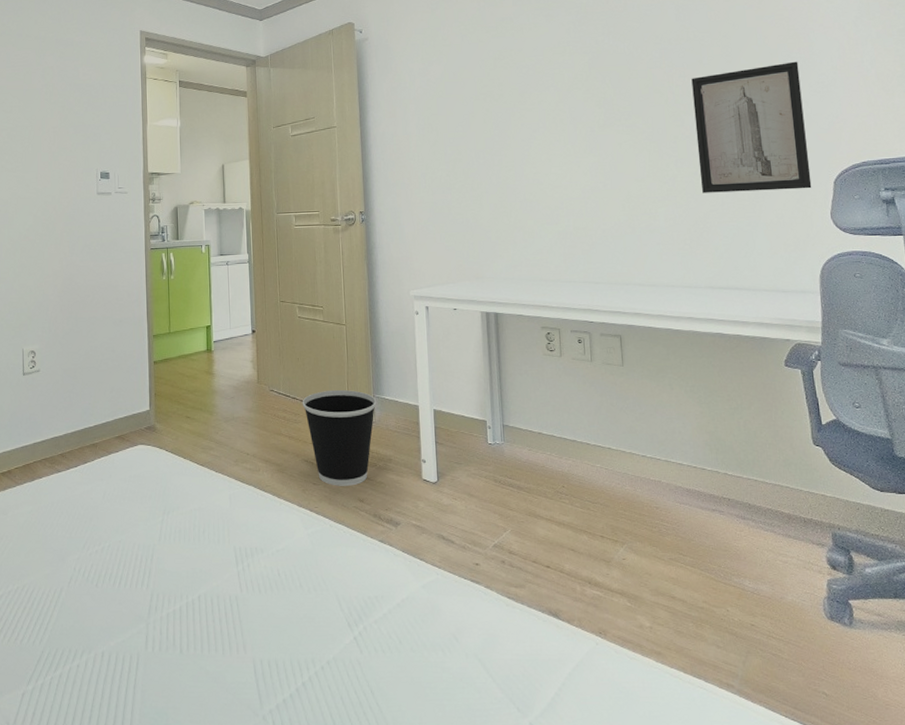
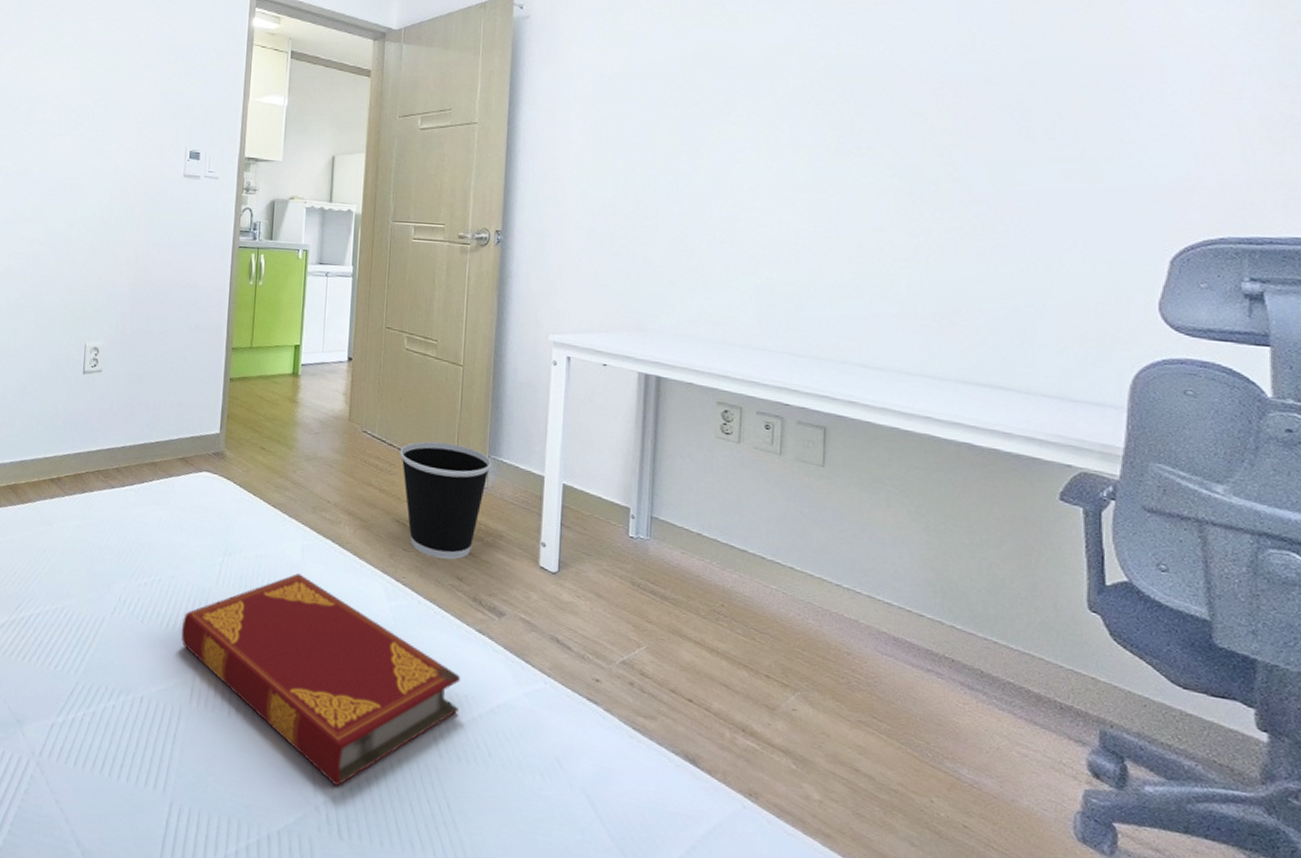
hardback book: none [132,519,371,696] -> present [181,573,460,787]
wall art: present [691,61,812,193] -> none [967,90,1138,267]

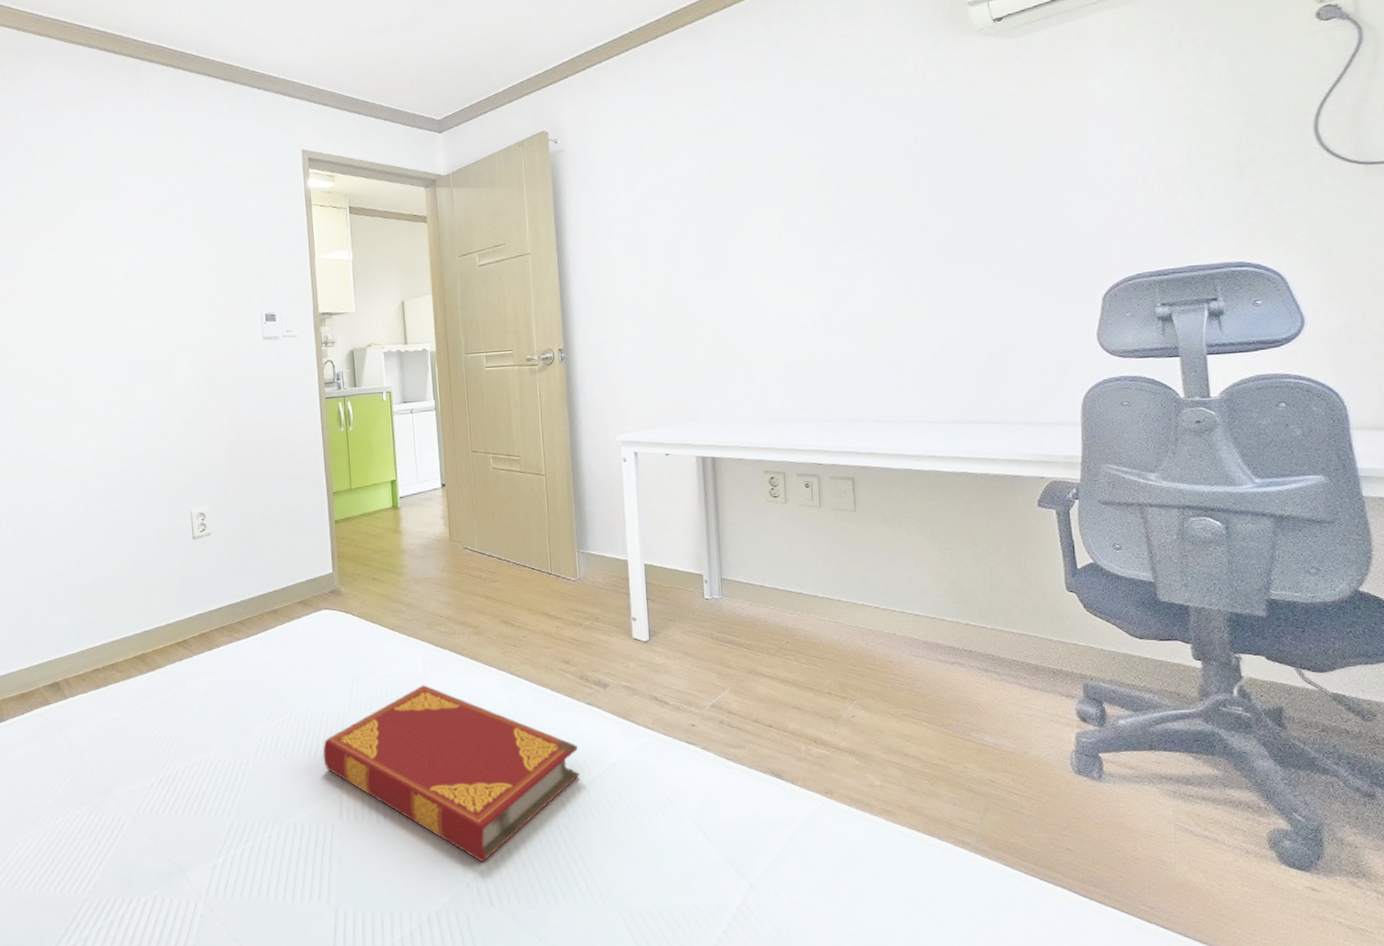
wastebasket: present [400,441,492,560] -> none [499,545,582,648]

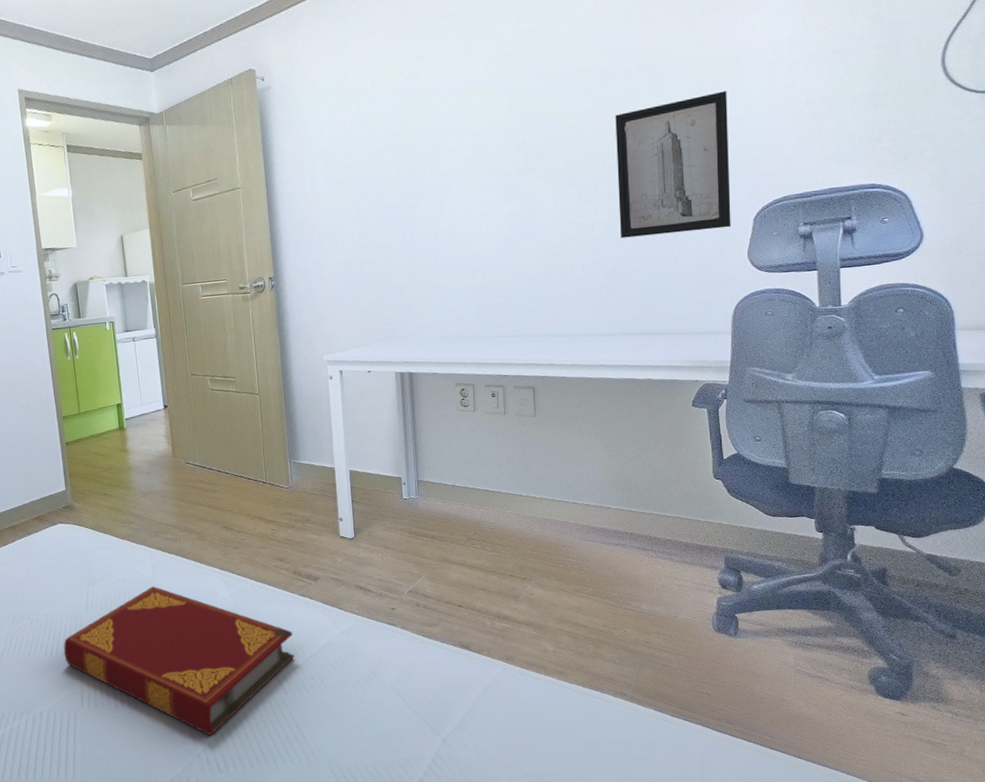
wall art: none [940,158,1077,316] -> present [615,90,731,238]

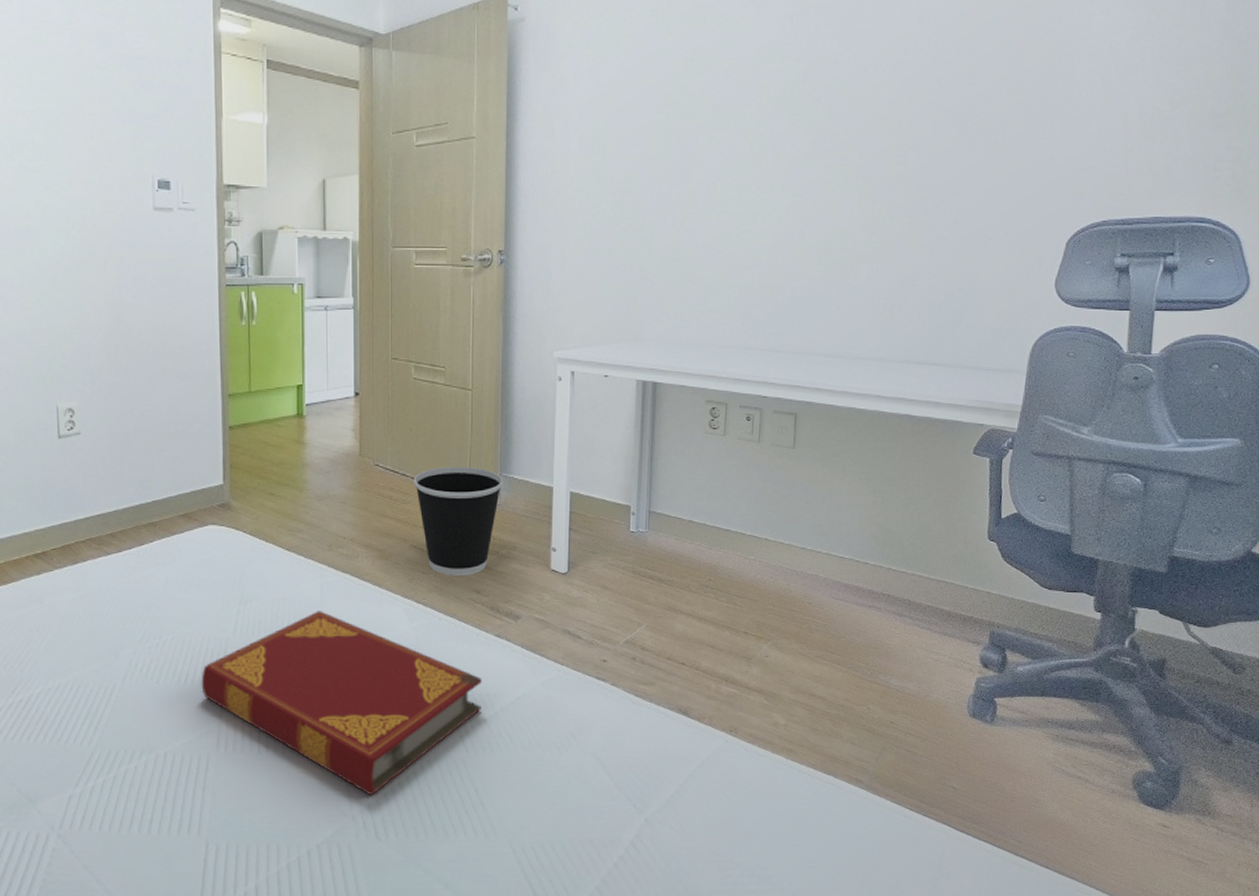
wastebasket: none [219,457,293,549] -> present [413,466,504,576]
wall art: present [615,90,731,238] -> none [915,89,1054,250]

